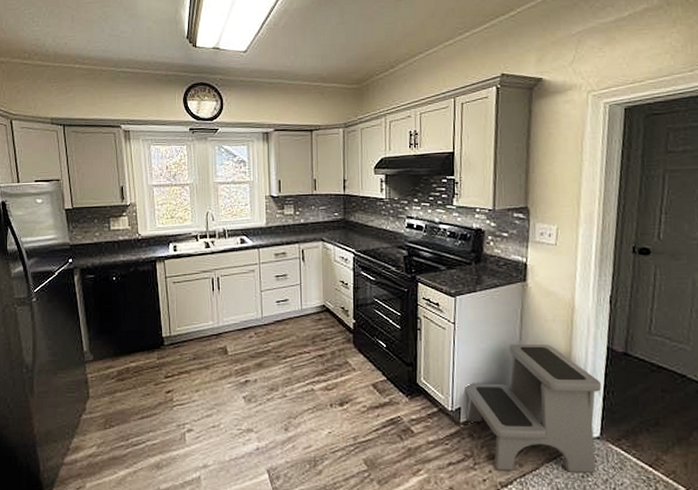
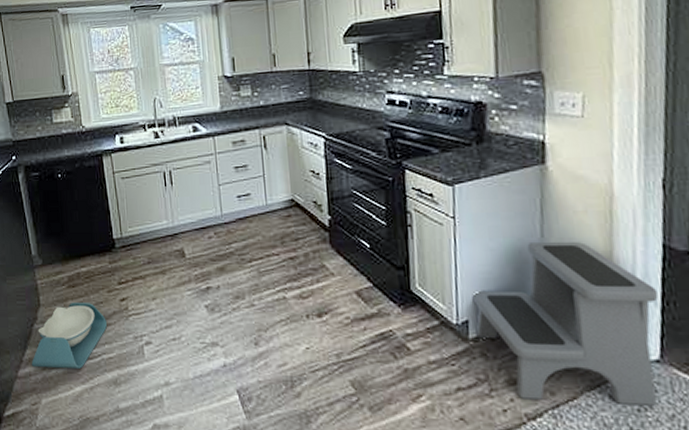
pet bowl: none [77,395,152,455] -> present [31,302,107,369]

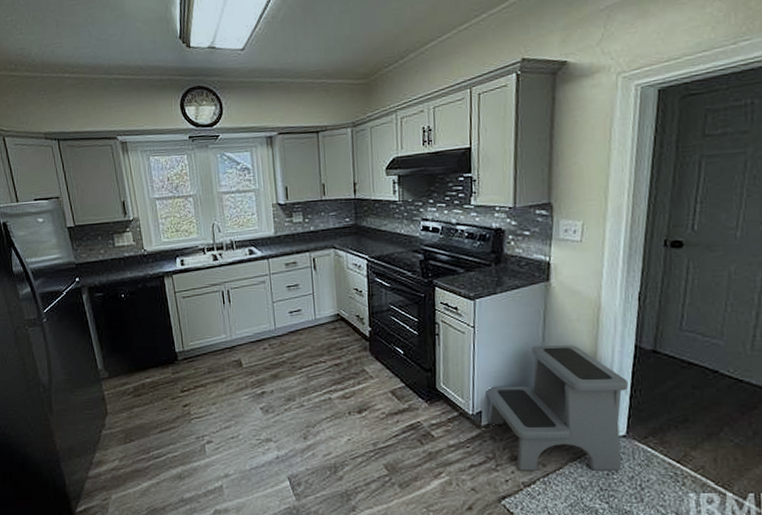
pet bowl: present [31,302,107,369] -> none [100,409,171,468]

